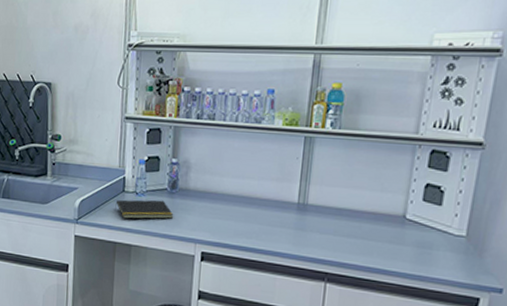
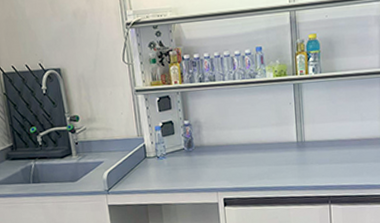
notepad: present [115,199,174,219] -> none [140,159,195,181]

